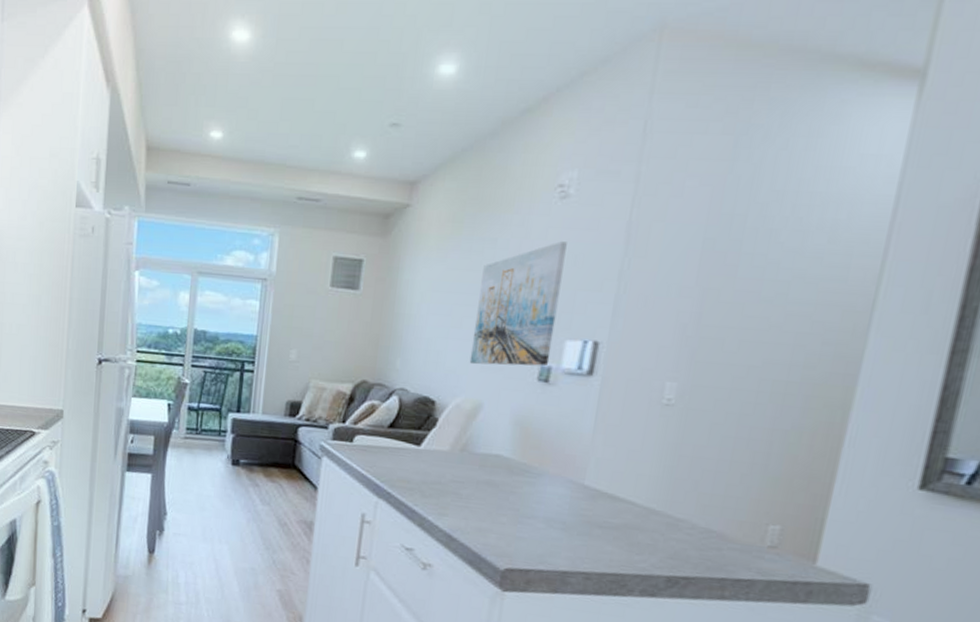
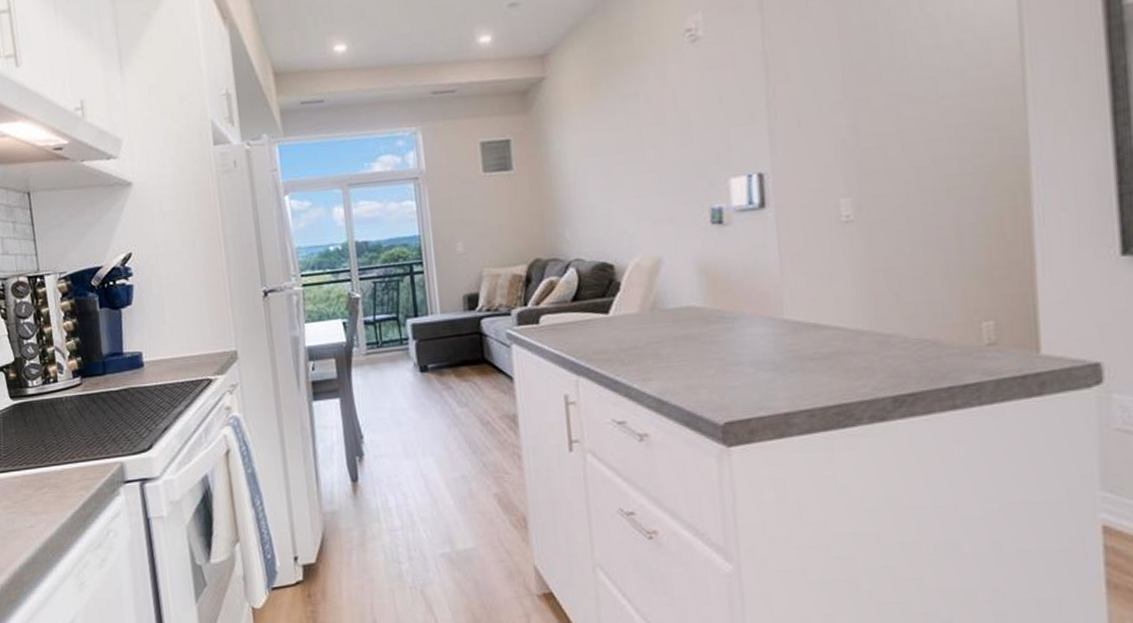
wall art: present [469,241,567,367] -> none [631,82,719,221]

